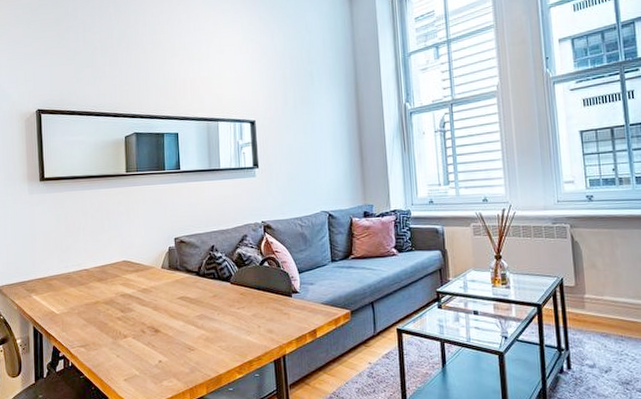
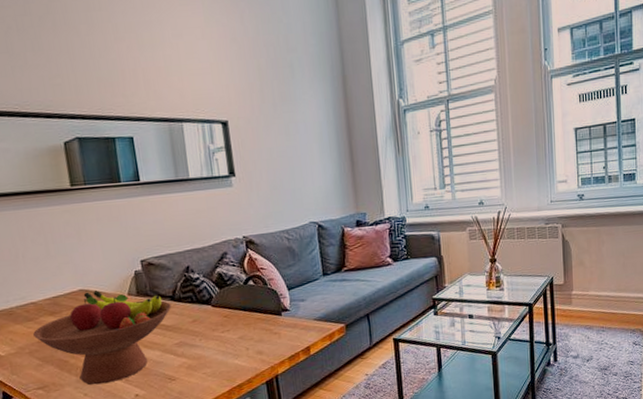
fruit bowl: none [82,262,196,348] -> present [32,290,172,385]

